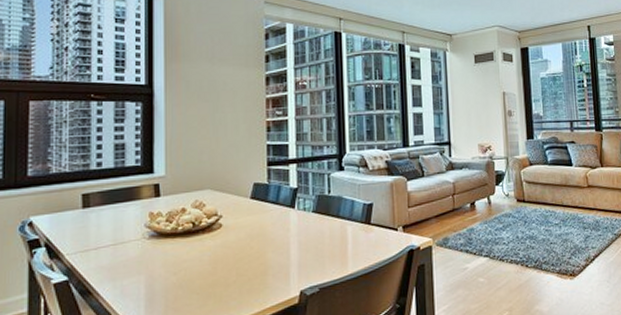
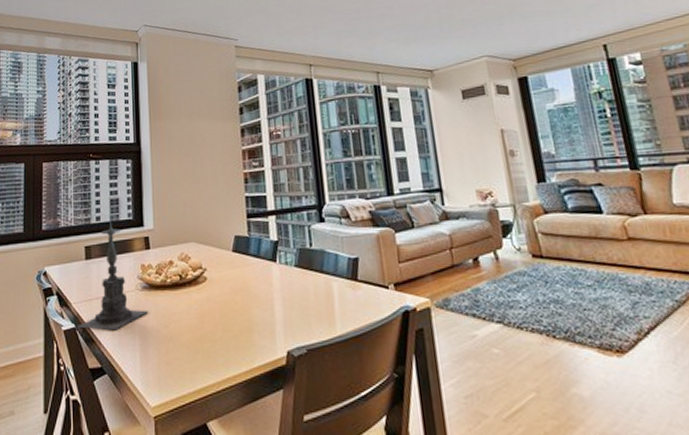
candle holder: none [70,162,157,281] -> present [77,216,149,331]

